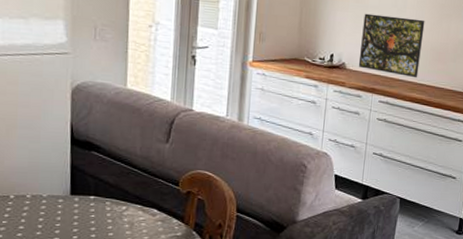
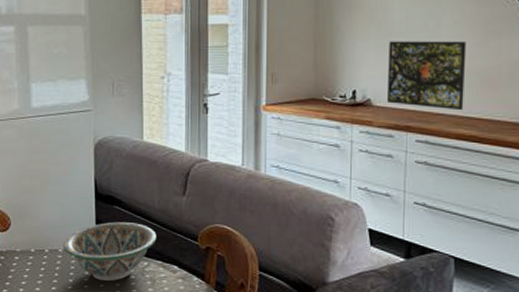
decorative bowl: none [31,167,137,226] -> present [63,222,157,282]

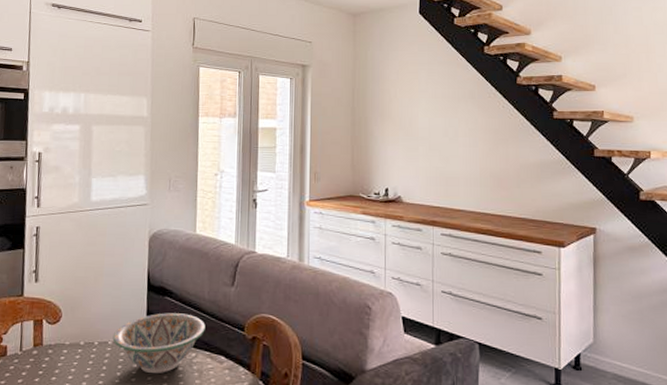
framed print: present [386,41,467,111] -> none [414,145,481,208]

